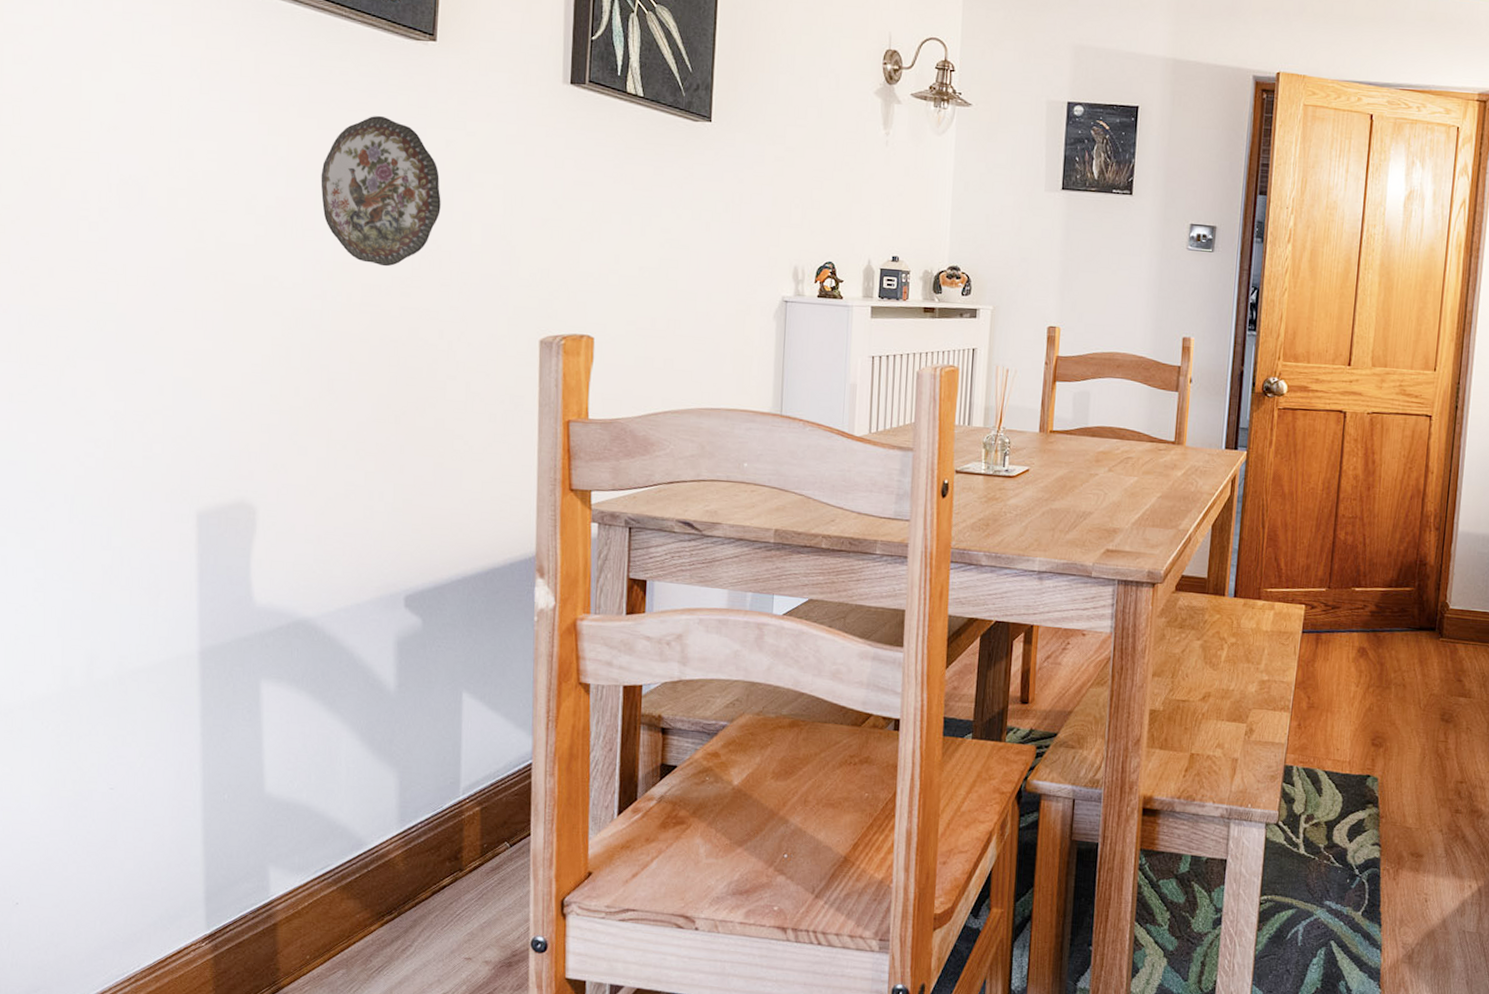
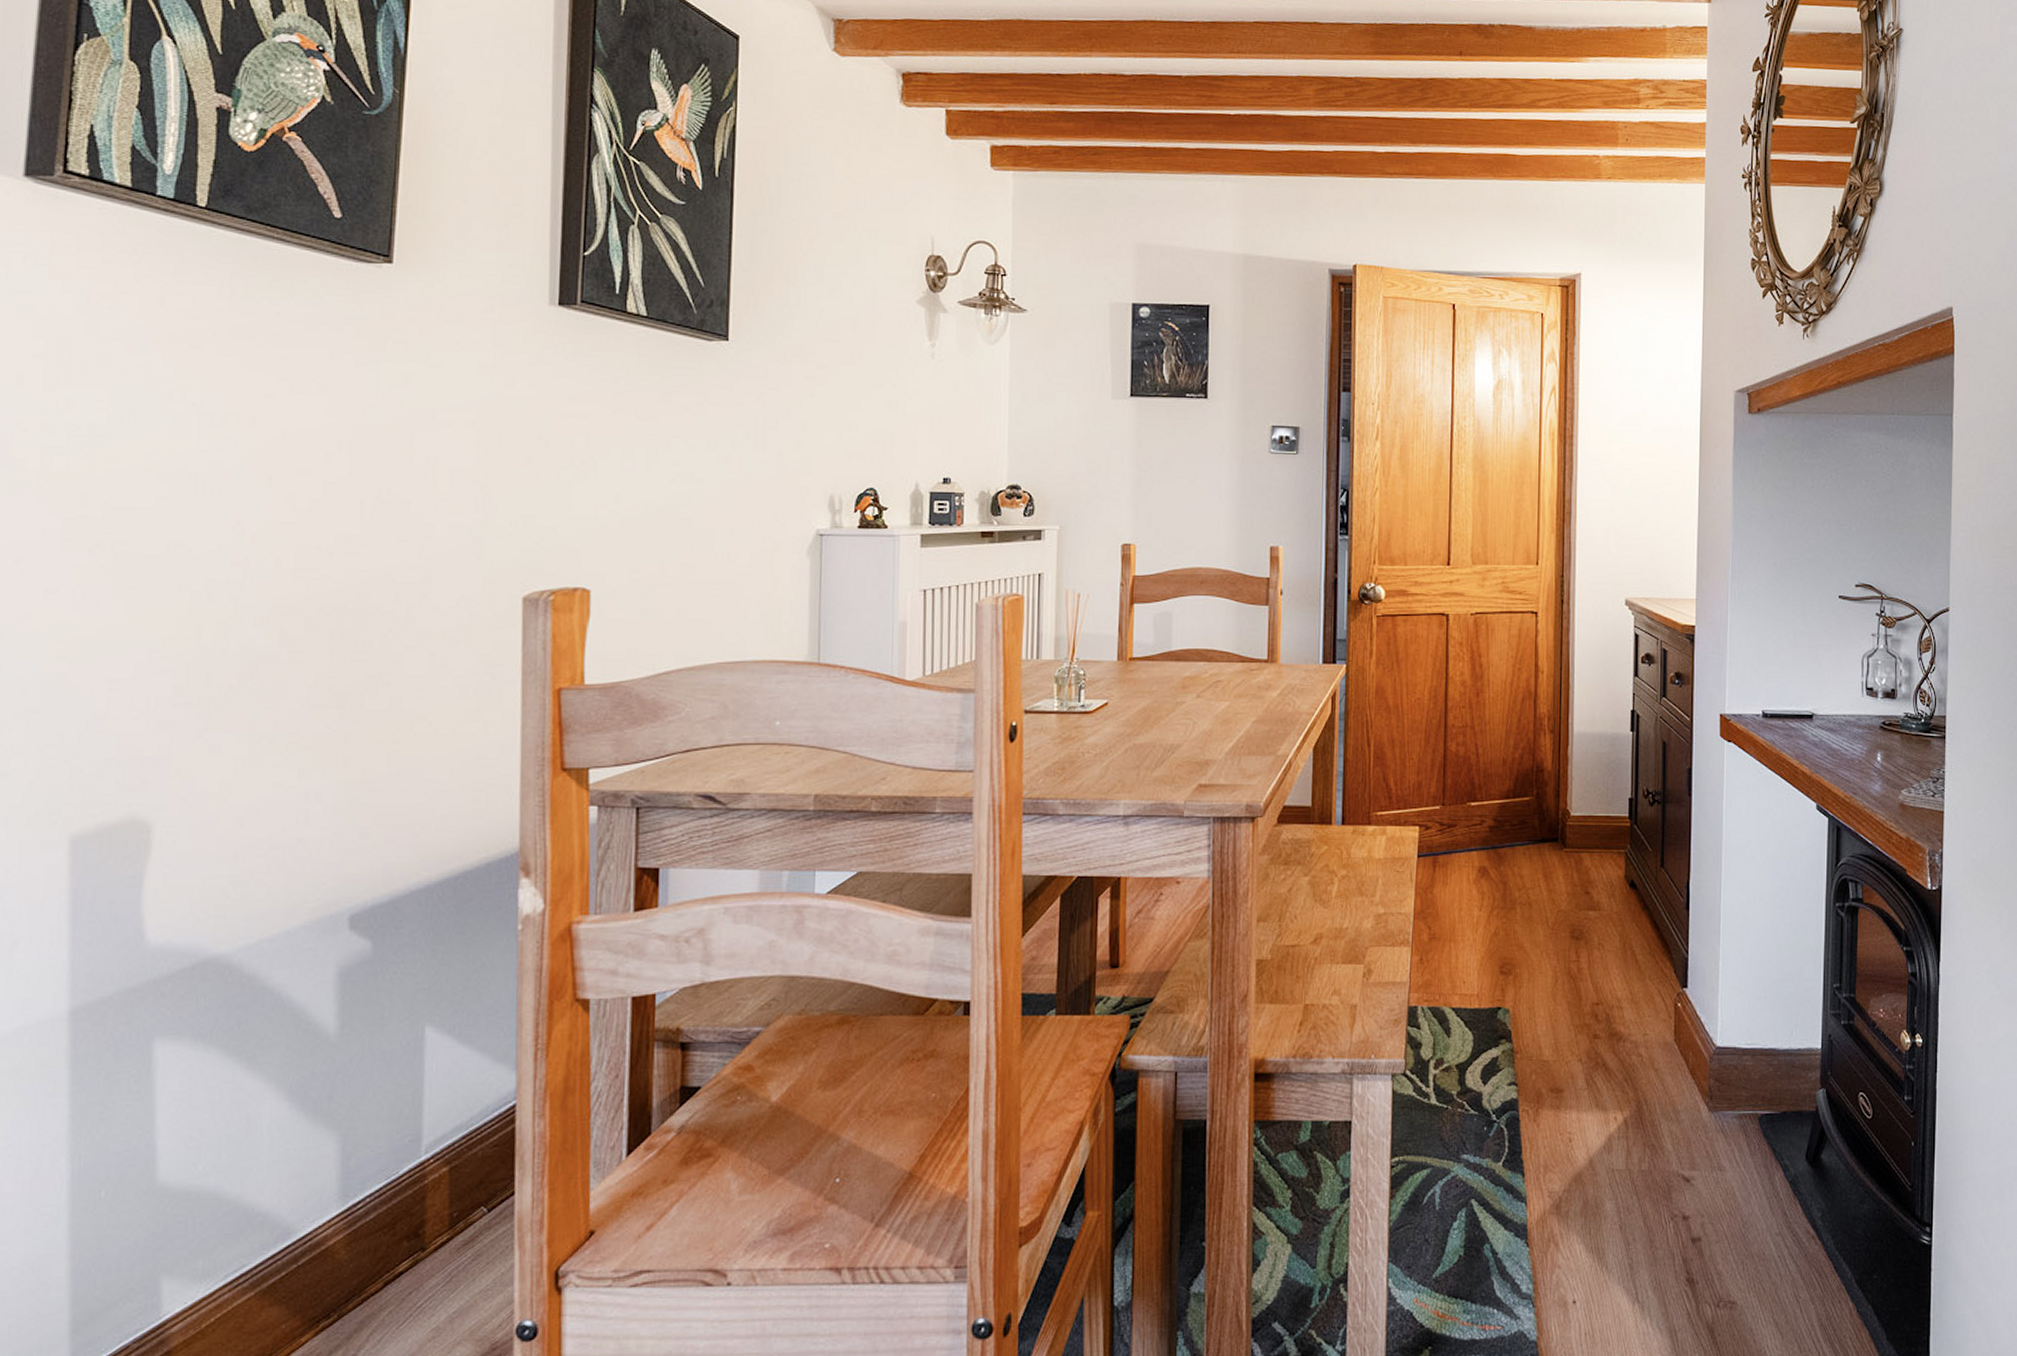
decorative plate: present [320,115,441,267] -> none [243,349,398,524]

